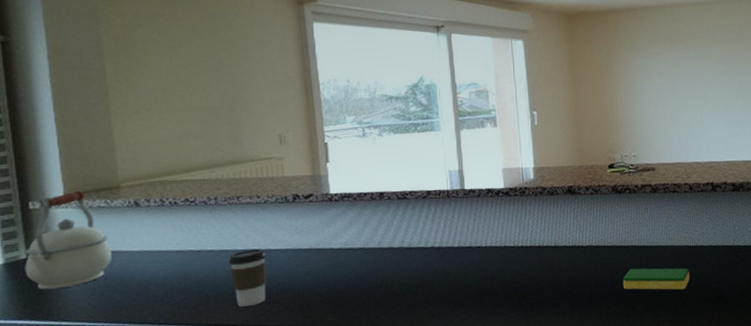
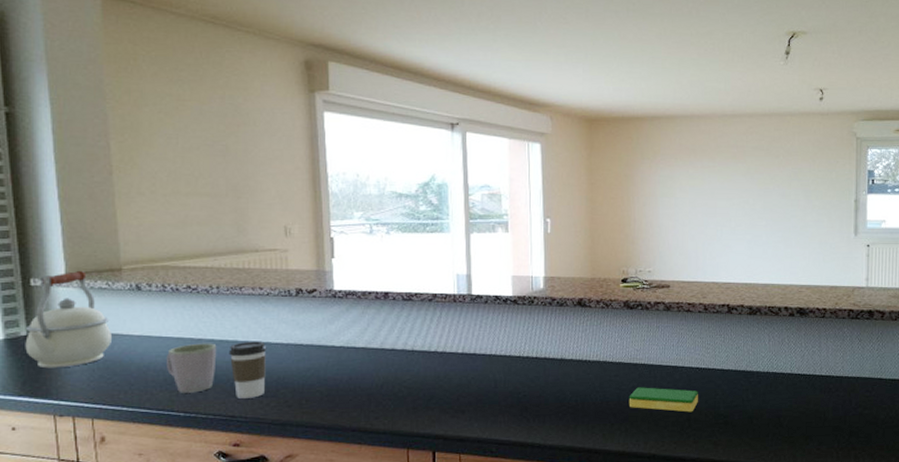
mug: none [166,253,217,305] -> present [165,343,217,393]

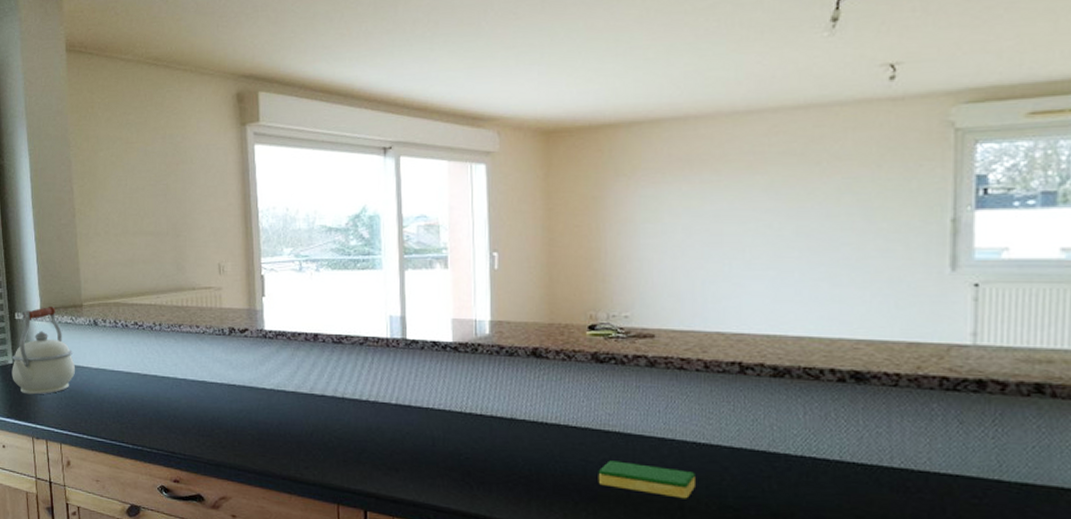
mug: present [165,343,217,393] -> none [117,378,160,426]
coffee cup: present [228,341,267,398] -> none [169,379,203,436]

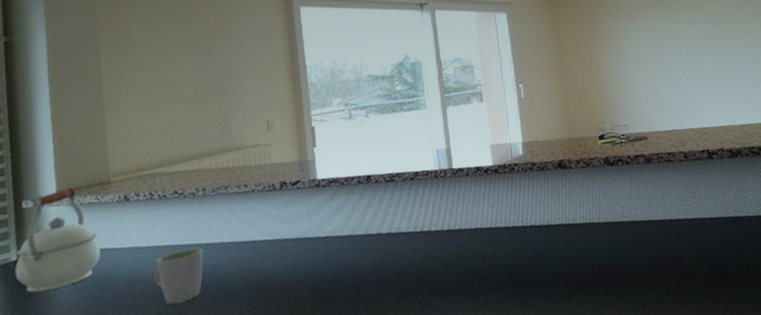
mug: none [117,378,160,426] -> present [153,247,204,304]
dish sponge: present [598,460,695,499] -> none [620,243,692,270]

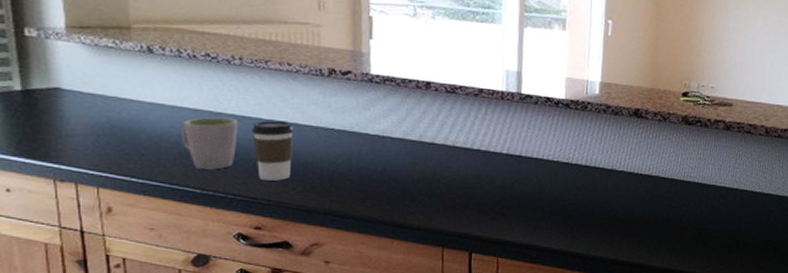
kettle: present [15,188,100,293] -> none [19,25,119,130]
coffee cup: none [215,239,254,304] -> present [251,120,295,181]

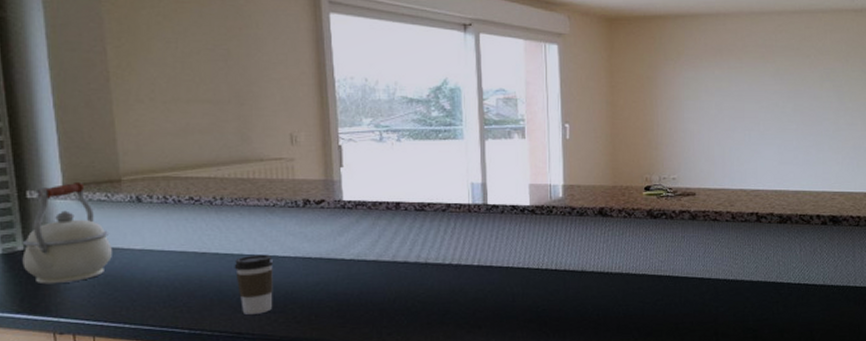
kettle: none [19,25,119,130] -> present [22,183,112,285]
mug: present [180,117,238,170] -> none [168,256,222,309]

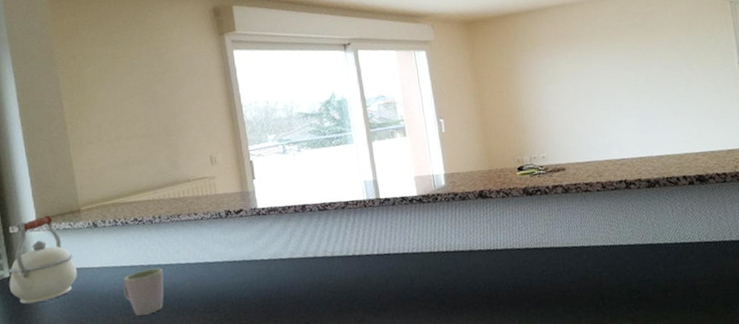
mug: none [168,256,222,309] -> present [122,267,164,316]
coffee cup: present [234,254,274,314] -> none [173,261,207,316]

